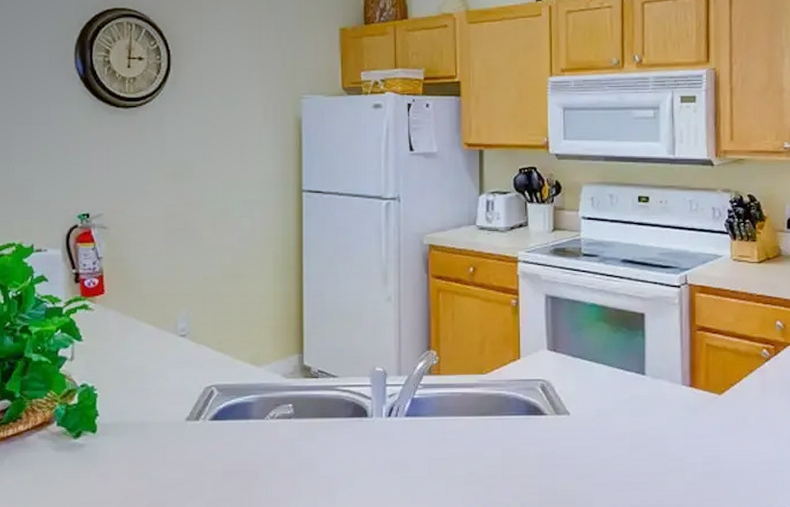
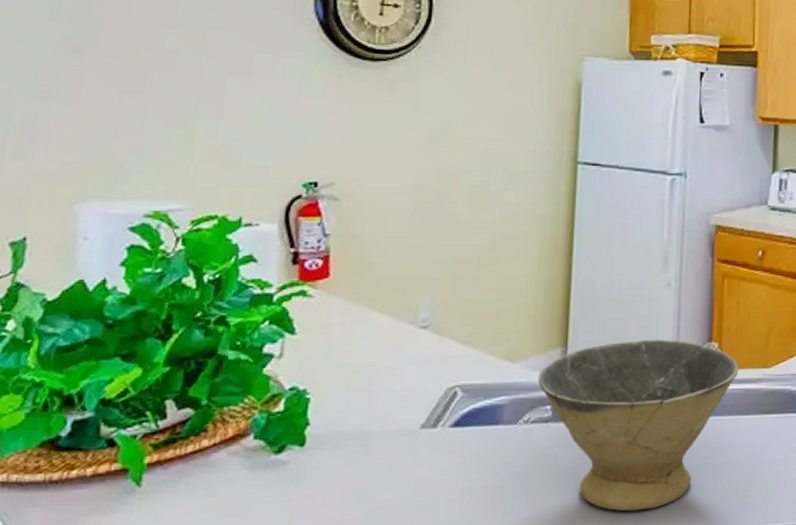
bowl: none [280,347,457,497] -> present [538,339,739,511]

